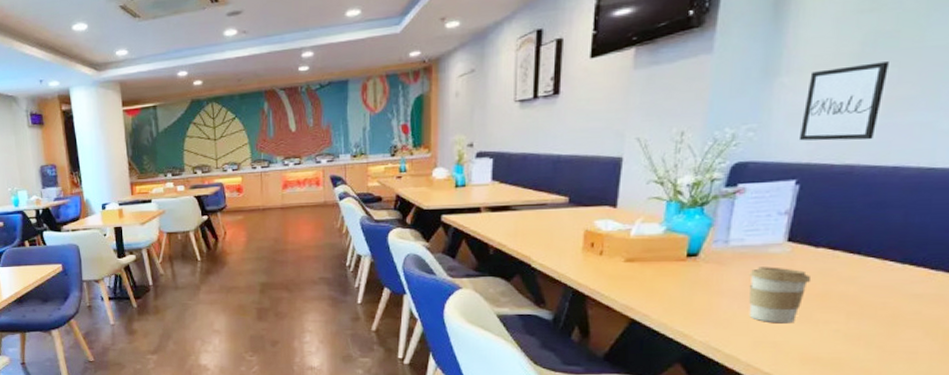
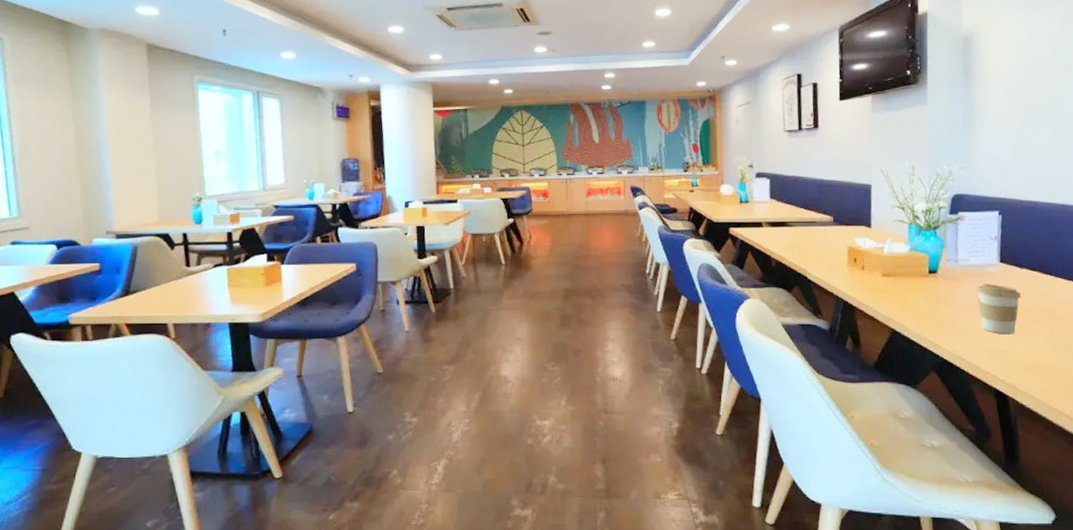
wall art: present [798,62,889,141] -> none [995,123,1046,182]

